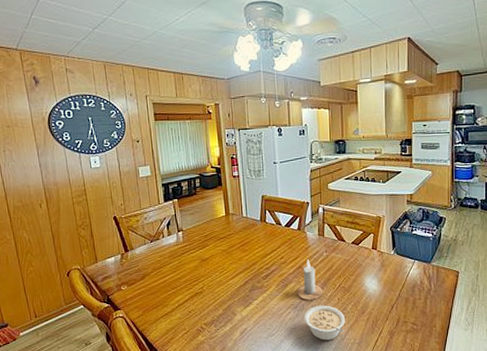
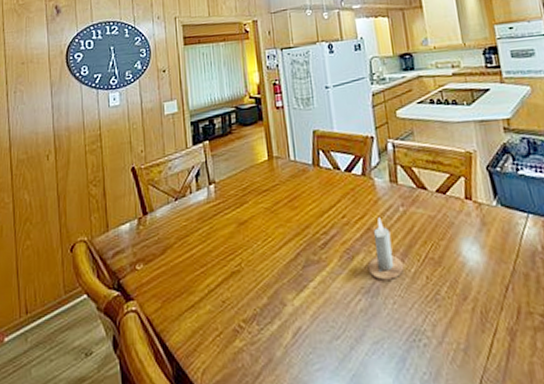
legume: present [304,305,346,341] -> none [380,287,442,346]

